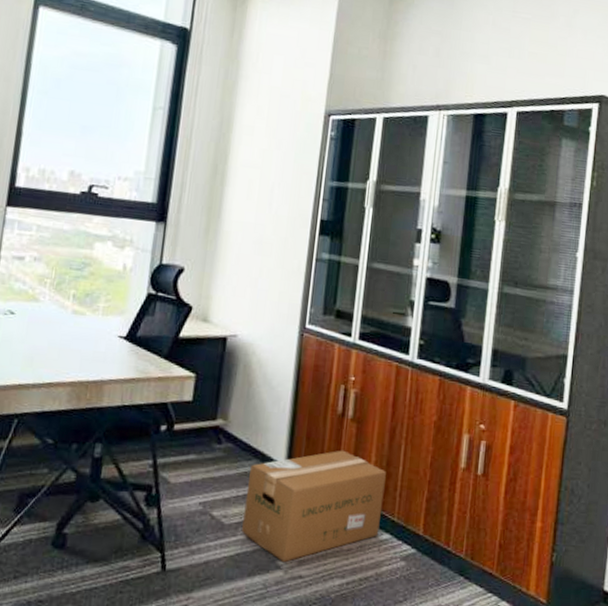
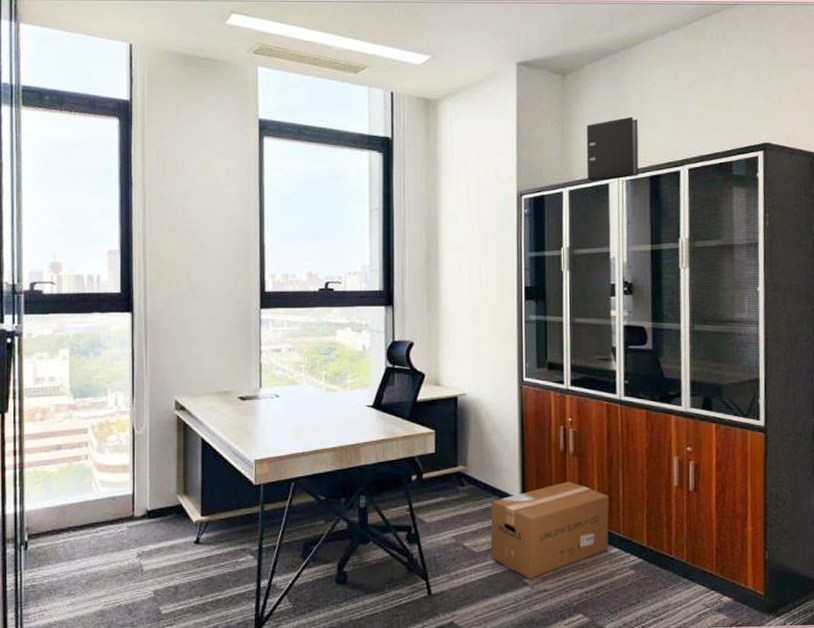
binder: none [405,45,468,112] -> present [586,116,639,181]

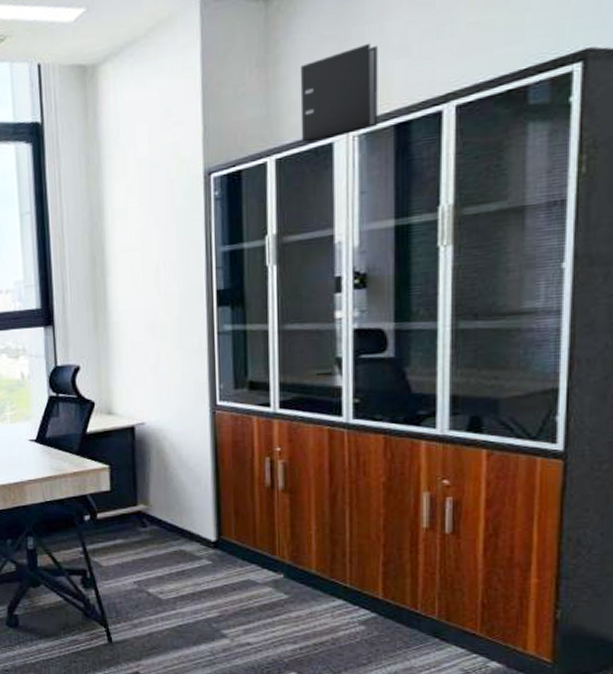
box: present [490,481,609,580] -> none [179,521,331,632]

